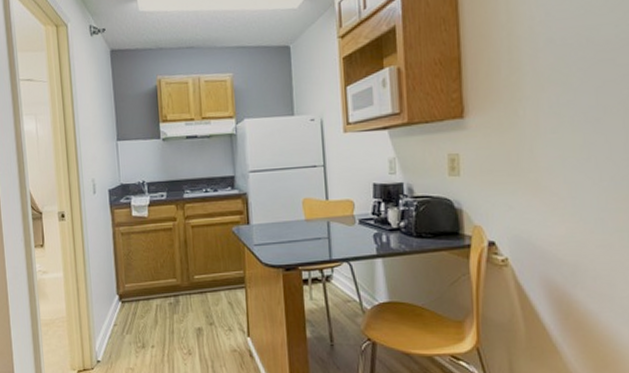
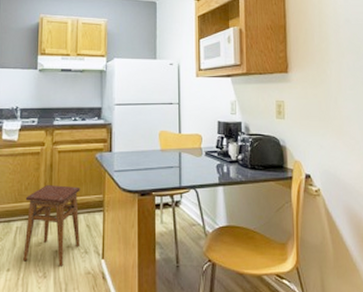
stool: none [162,262,223,344] -> present [23,185,80,267]

